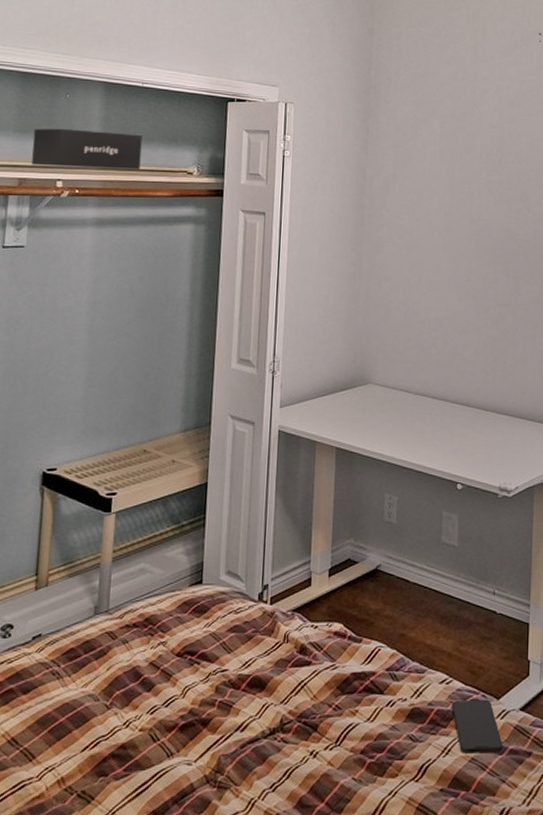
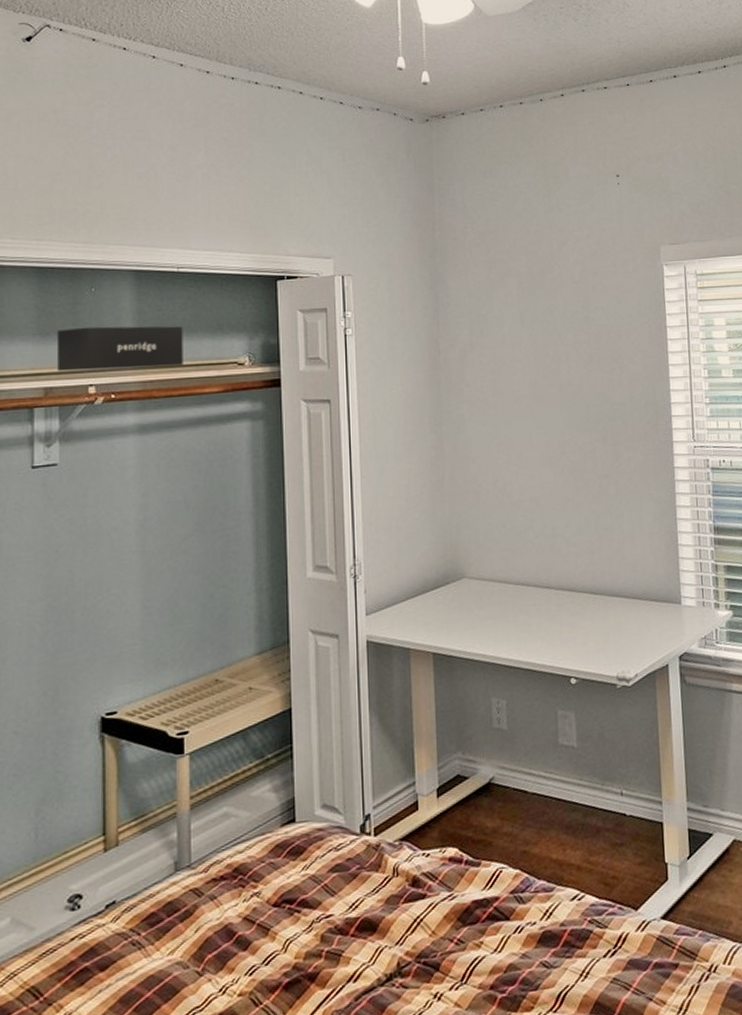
phone: present [451,699,503,754] -> none [585,911,647,975]

